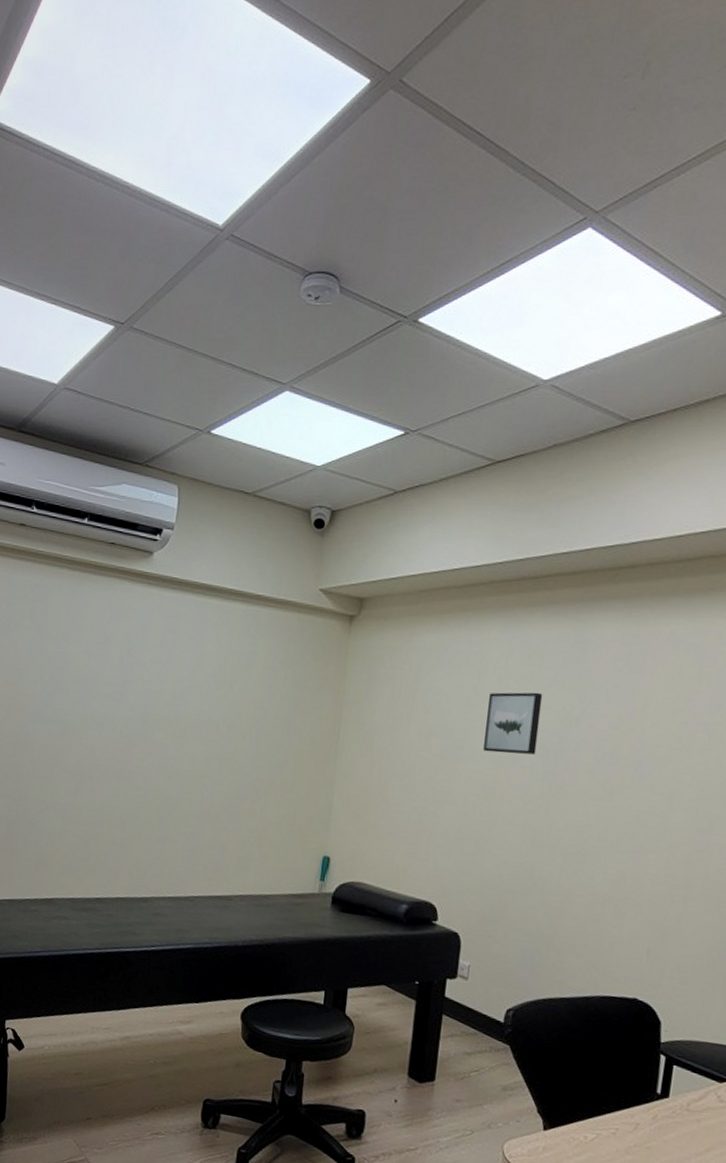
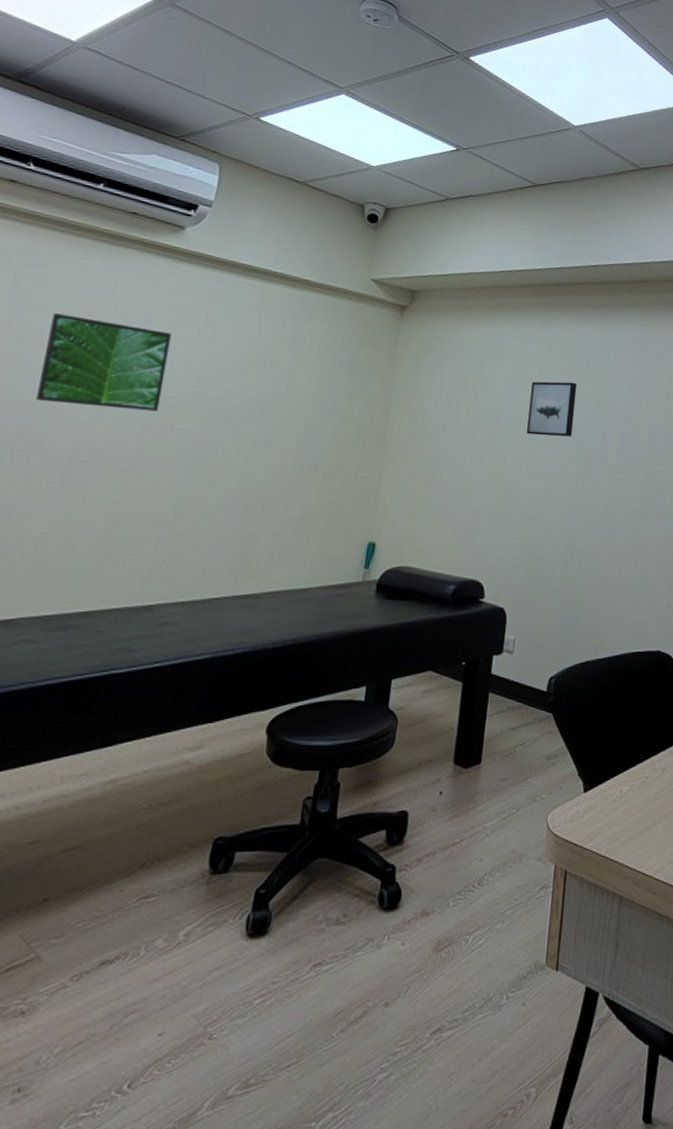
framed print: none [52,641,148,728] -> present [35,313,172,412]

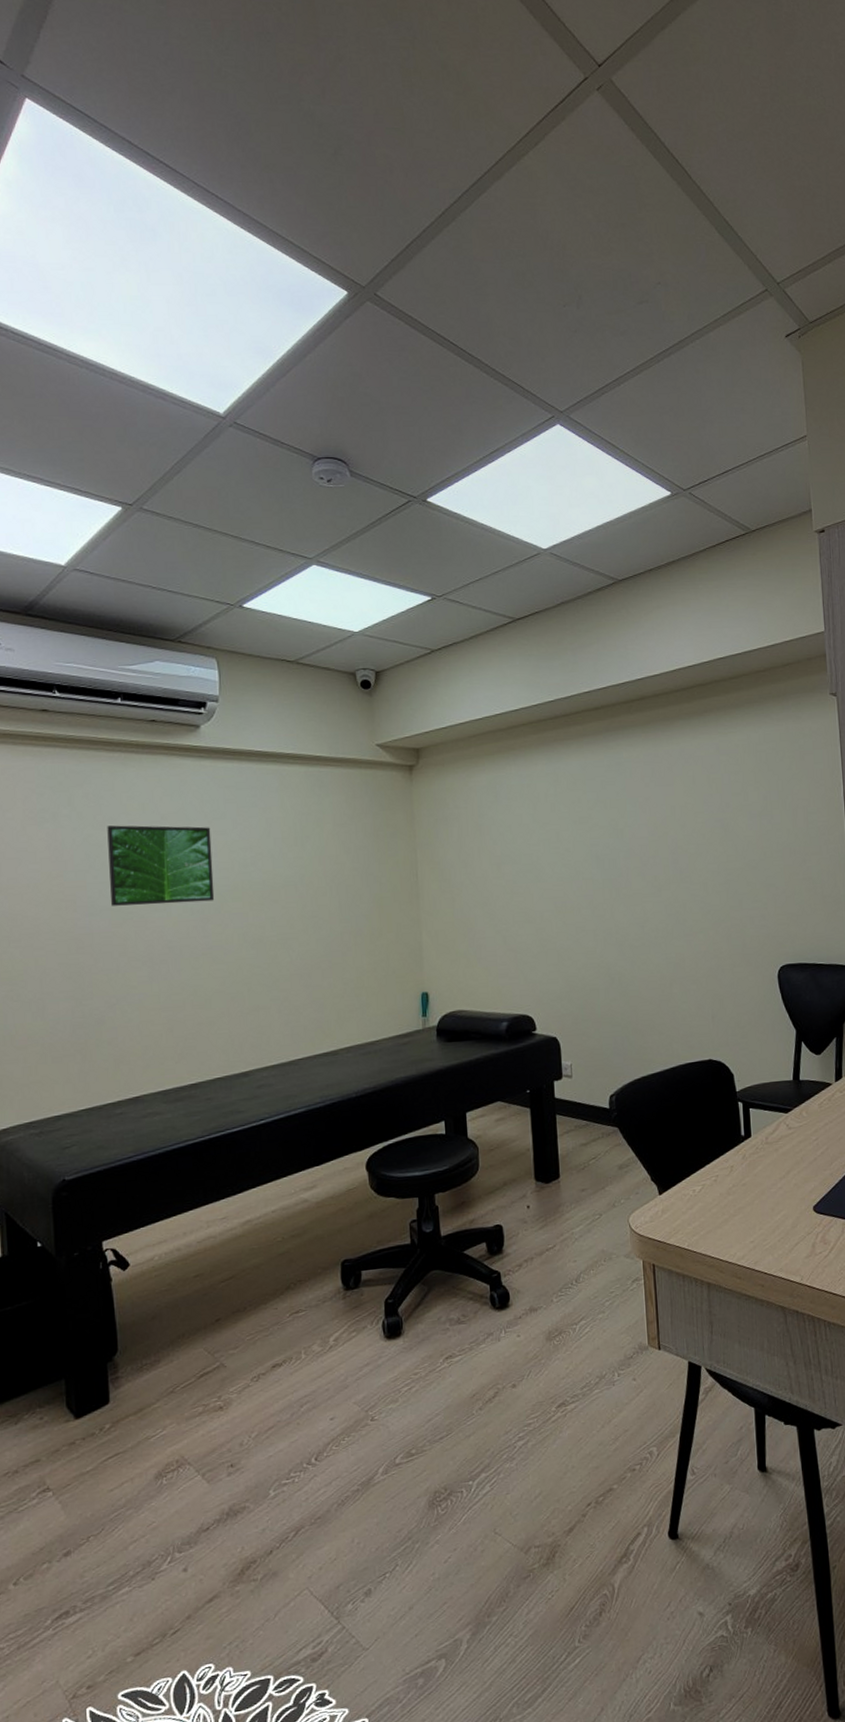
wall art: present [527,381,578,437] -> none [546,813,594,871]

